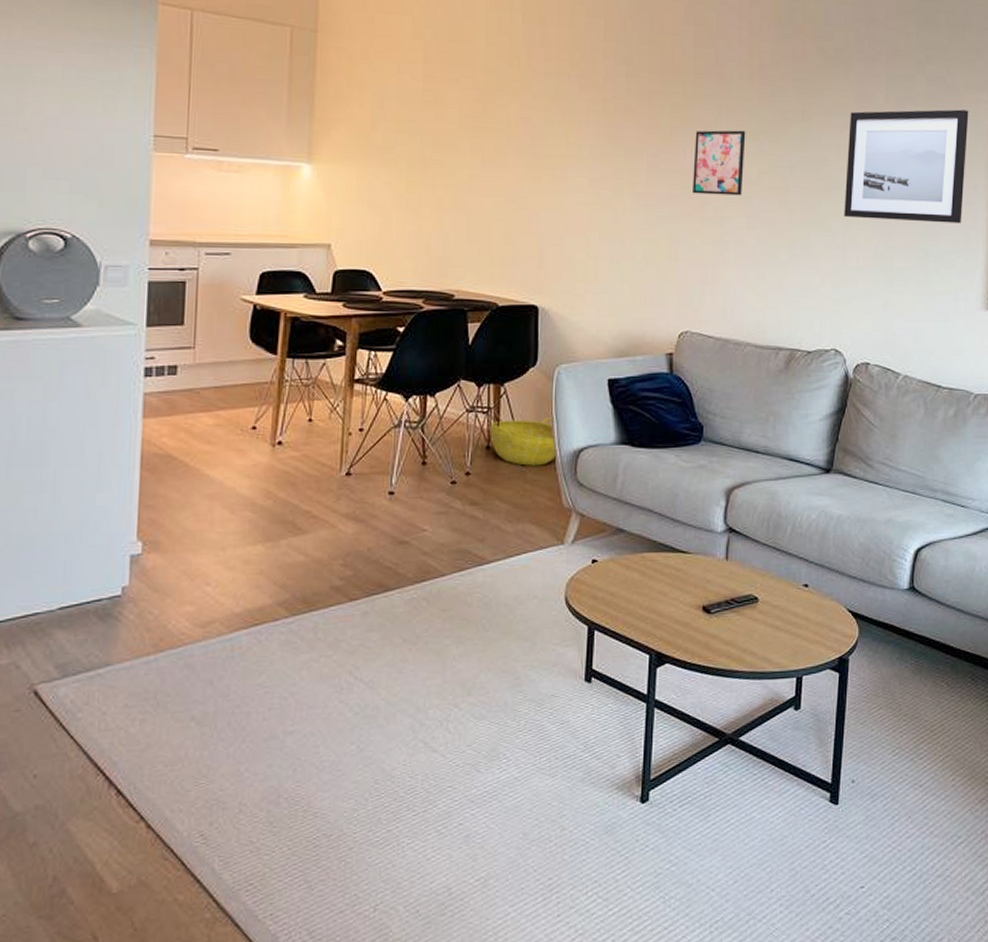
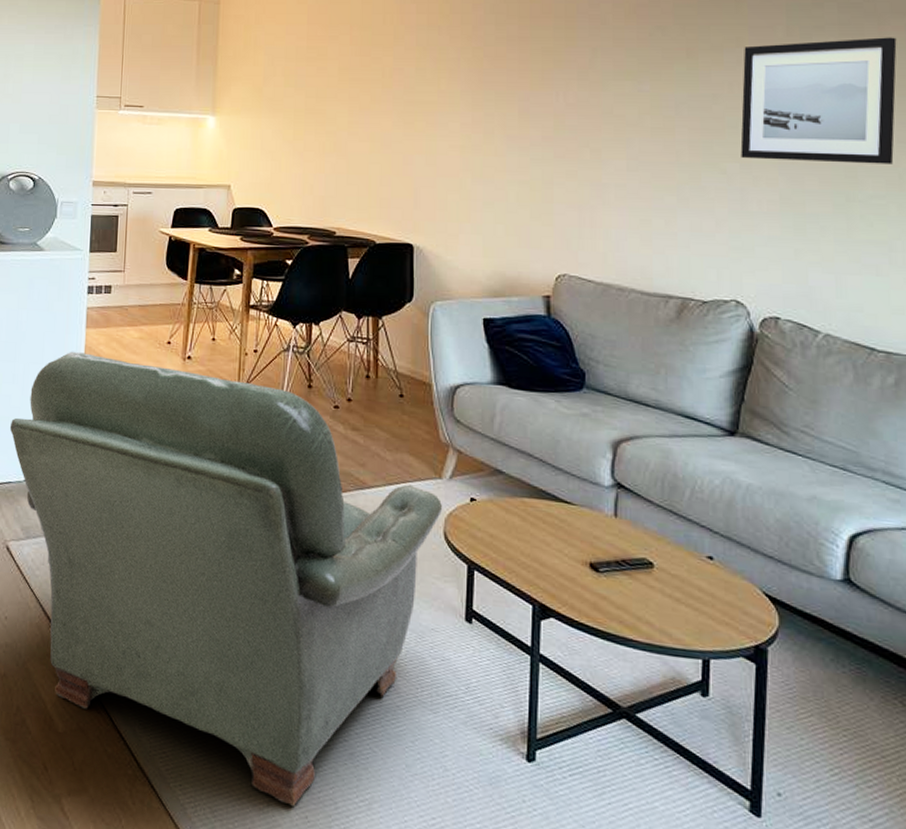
armchair: none [35,446,565,904] -> present [9,351,443,806]
basket: present [490,418,557,466] -> none [369,351,434,399]
wall art: present [692,130,746,196] -> none [567,71,624,137]

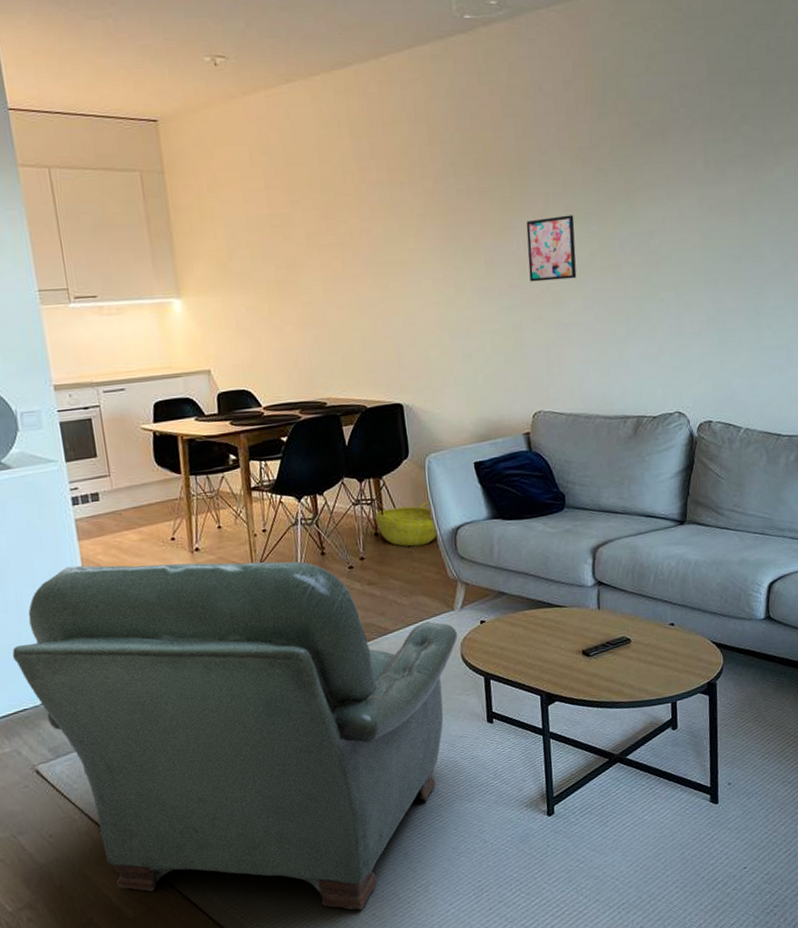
basket: none [369,351,434,399] -> present [375,502,438,547]
wall art: none [567,71,624,137] -> present [526,215,577,282]
wall art: present [740,37,897,164] -> none [672,165,789,287]

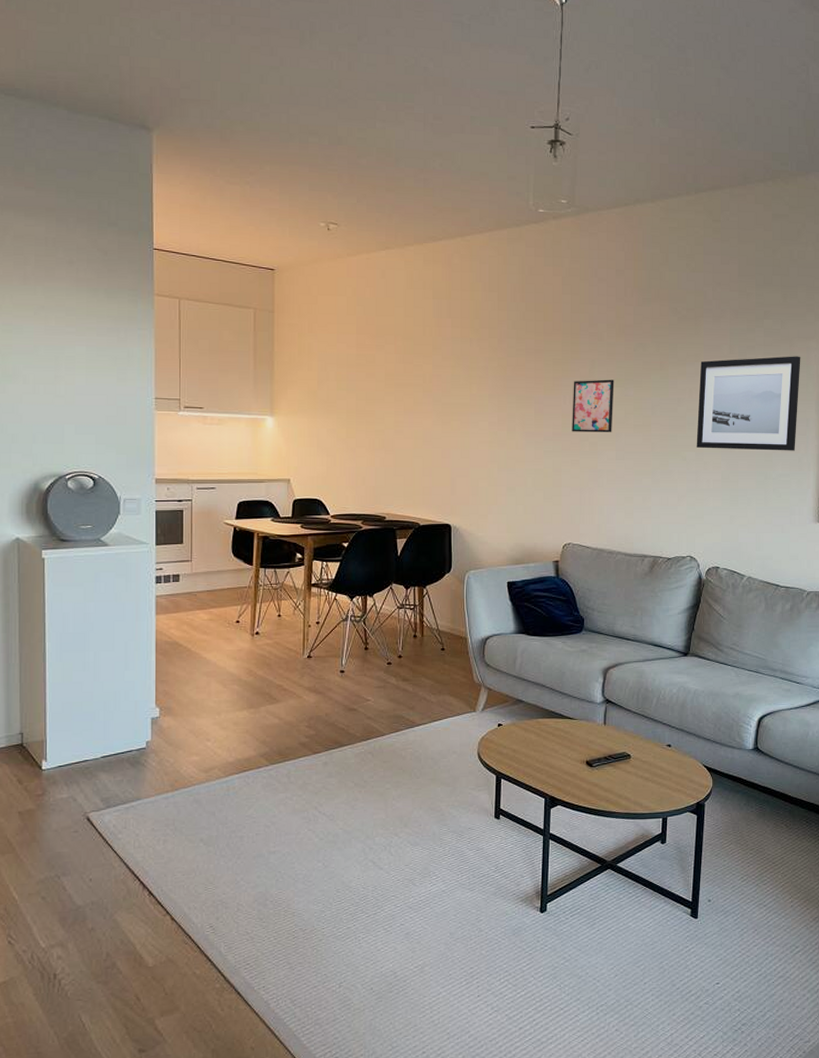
armchair: present [12,561,458,910] -> none [83,636,477,983]
basket: present [375,502,438,547] -> none [416,613,469,651]
wall art: none [672,165,789,287] -> present [696,356,801,451]

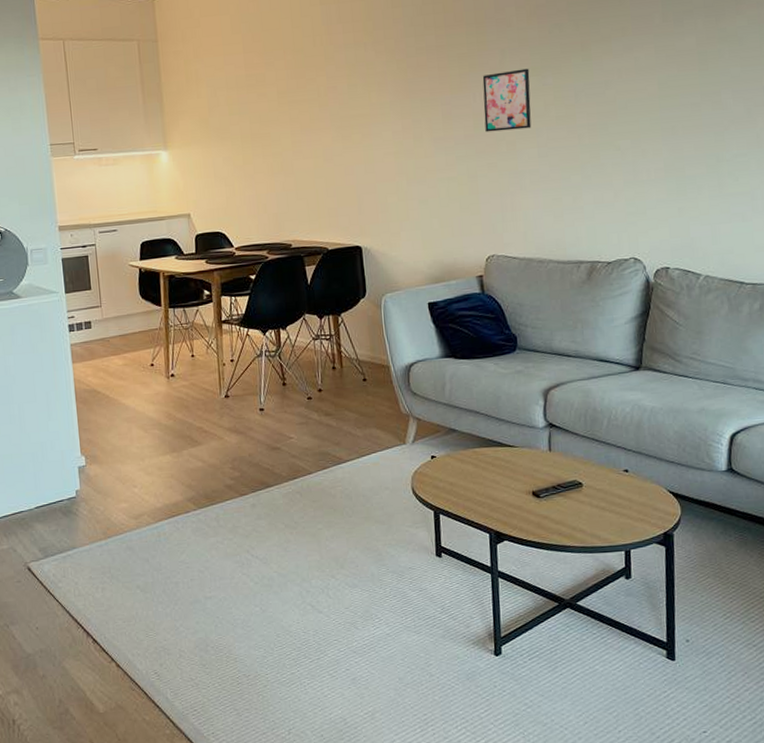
wall art: present [696,356,801,451] -> none [628,14,752,135]

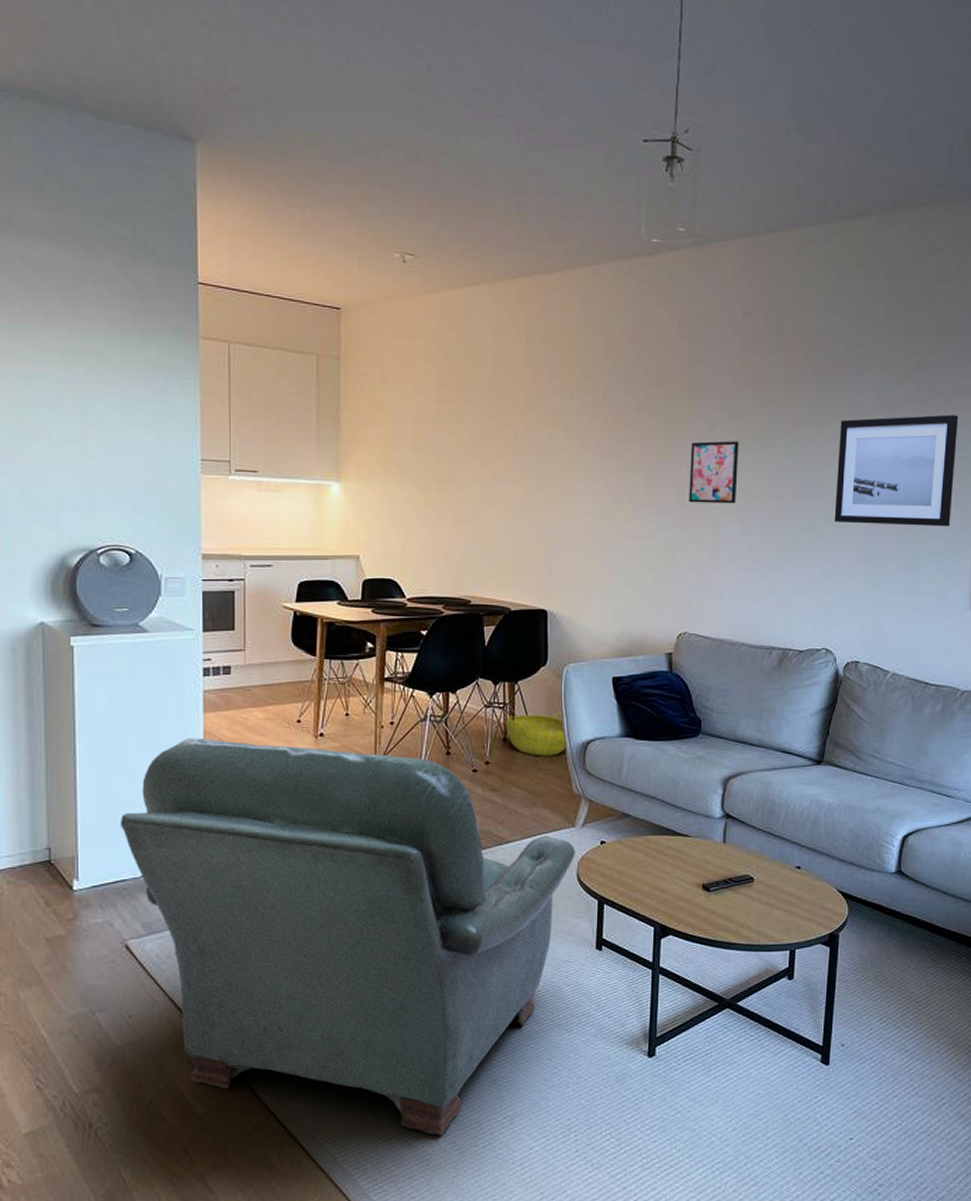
armchair: none [13,385,409,729] -> present [119,737,576,1135]
basket: none [333,339,392,381] -> present [506,713,567,756]
wall art: none [628,14,752,135] -> present [834,414,959,527]

